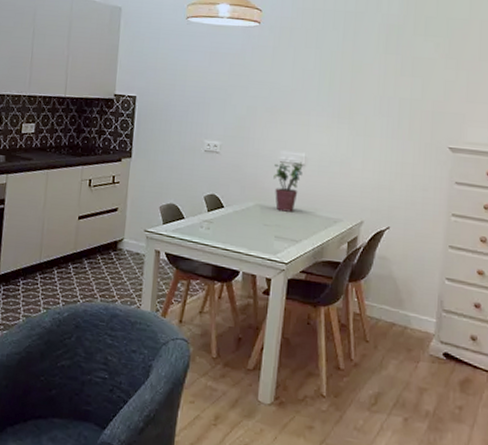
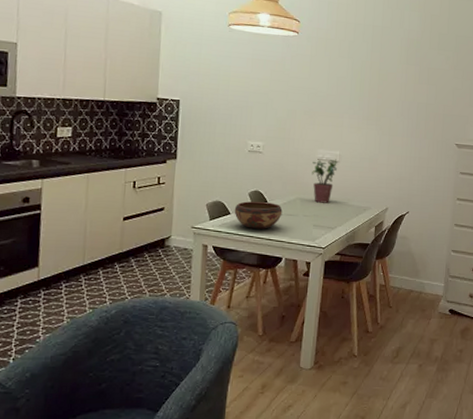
decorative bowl: none [188,205,241,238] -> present [234,201,283,229]

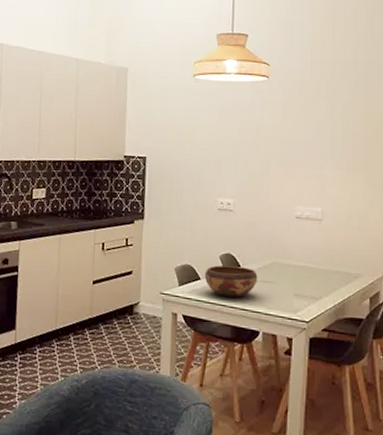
potted plant: present [312,159,337,203] -> none [290,217,319,269]

